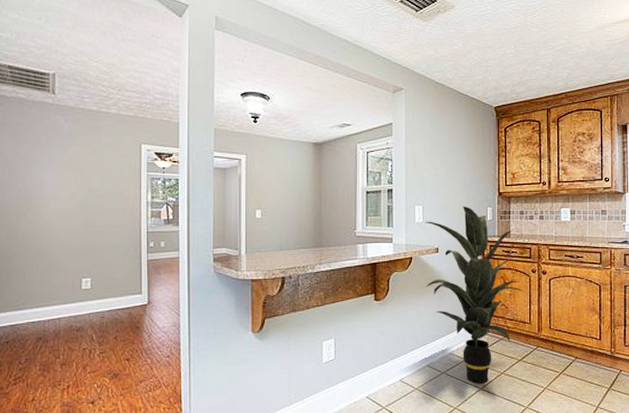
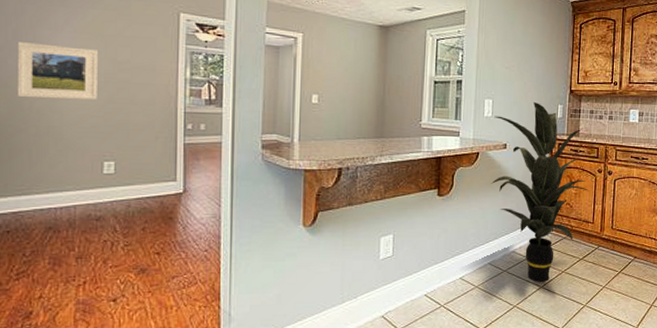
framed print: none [13,179,76,226] -> present [17,42,98,100]

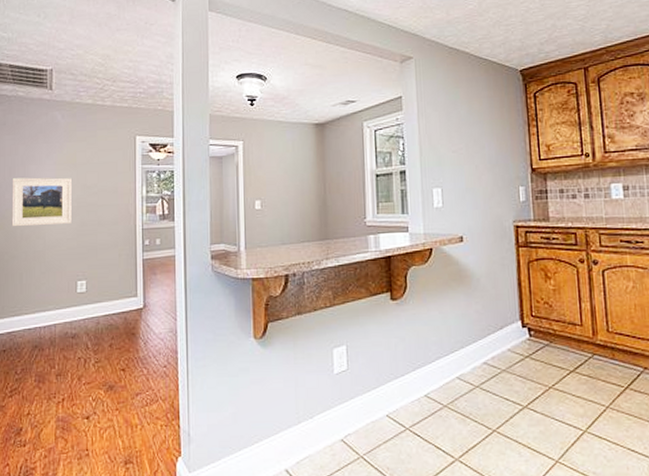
indoor plant: present [491,101,590,282] -> none [445,185,572,400]

